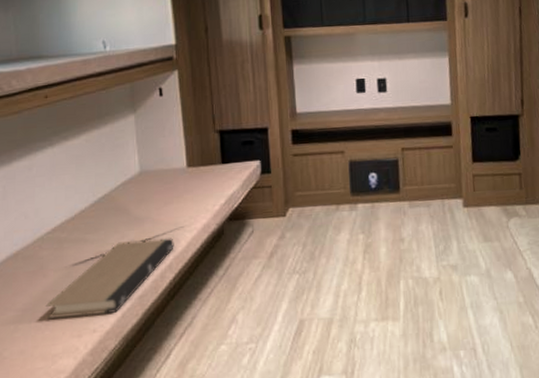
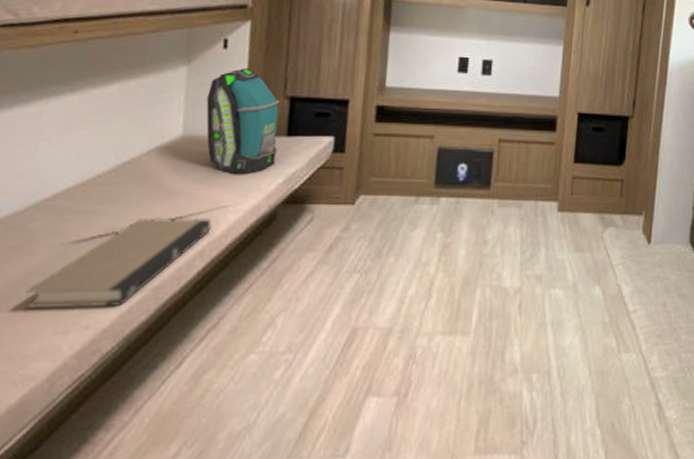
backpack: none [154,110,215,201] -> present [206,68,280,175]

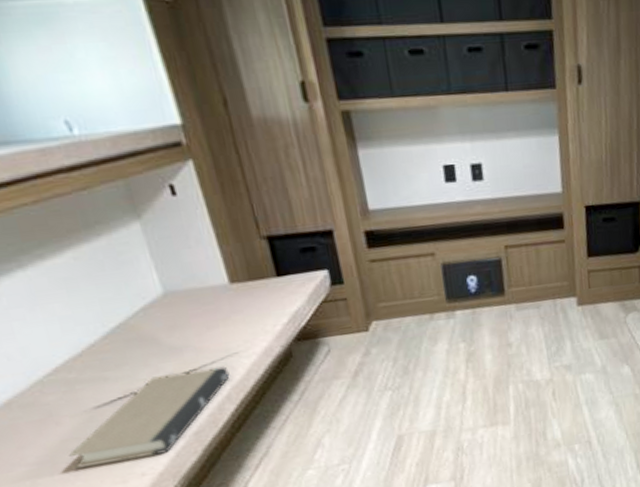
backpack: present [206,68,280,175] -> none [172,213,273,323]

